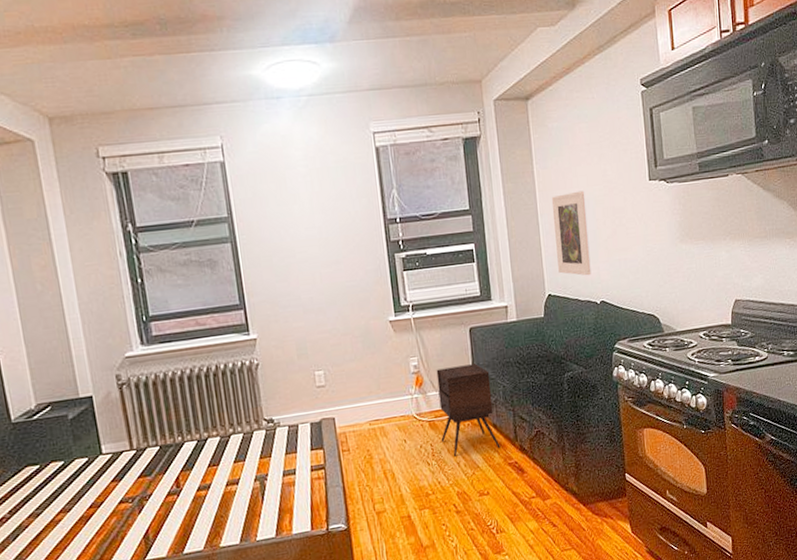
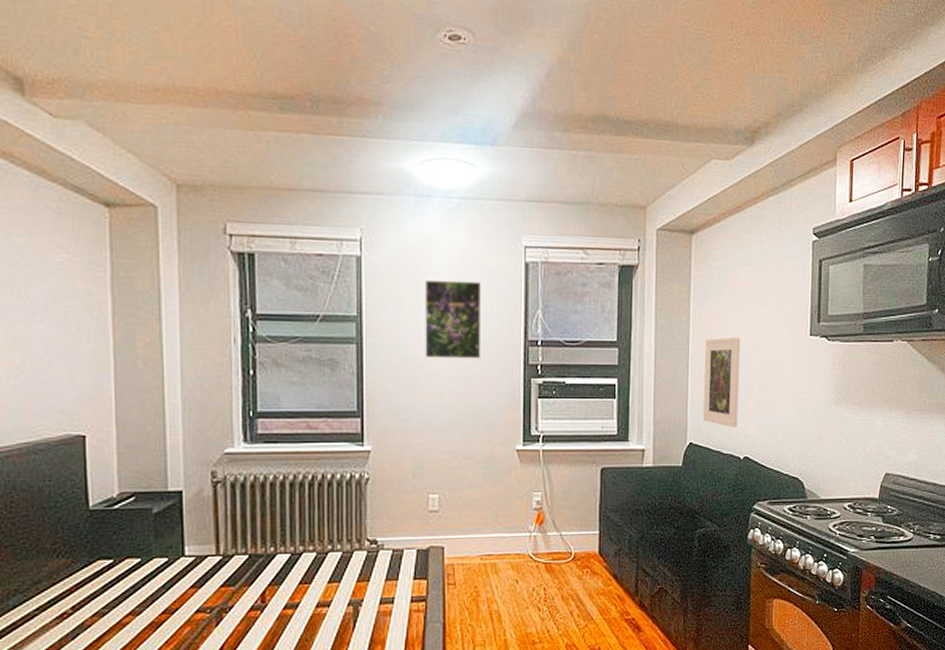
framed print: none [286,170,346,248] -> present [425,279,482,359]
side table: present [436,363,501,457] -> none [555,507,619,605]

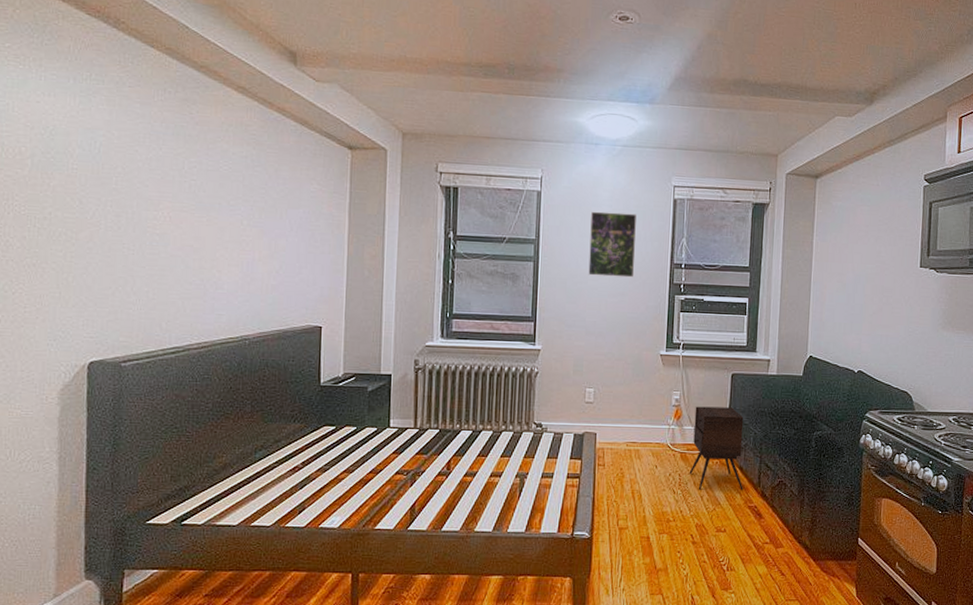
side table: none [555,507,619,605] -> present [689,406,744,490]
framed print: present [703,337,741,428] -> none [822,266,858,345]

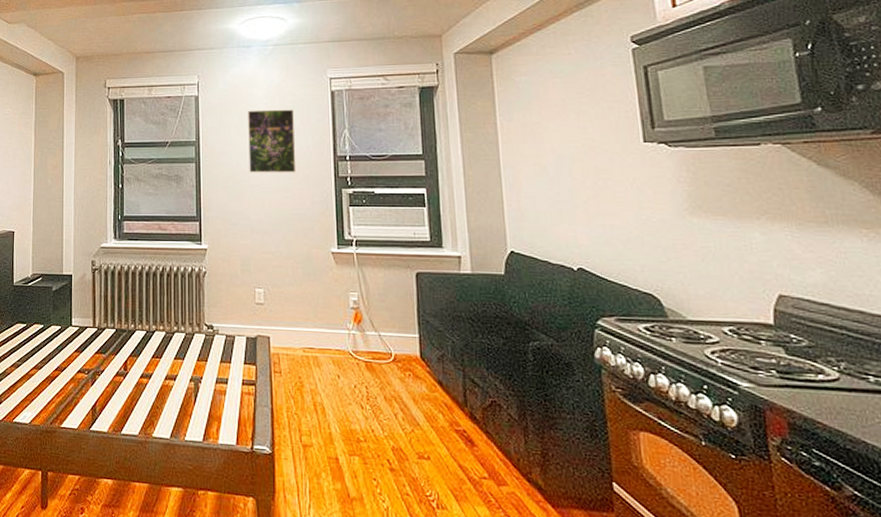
side table: present [689,406,744,490] -> none [377,309,446,409]

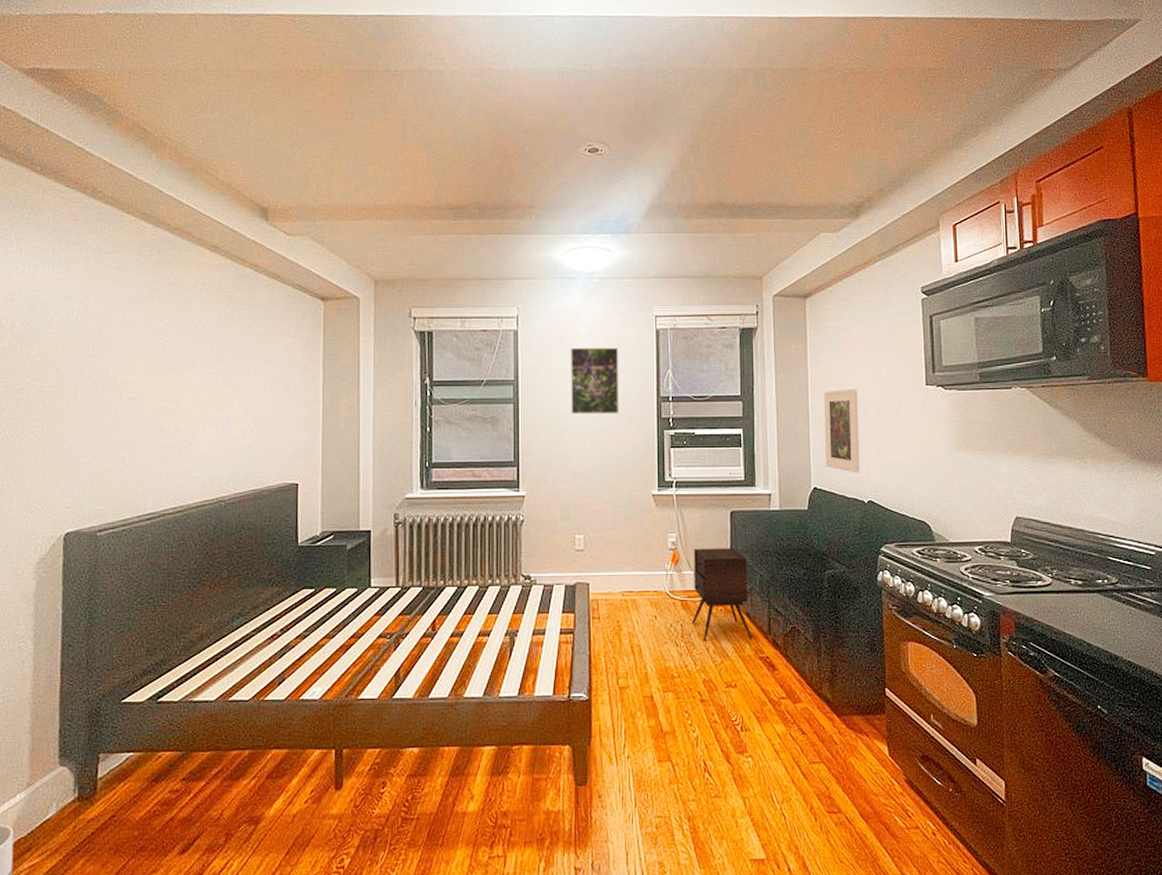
side table: none [377,309,446,409] -> present [692,548,753,641]
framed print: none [517,146,566,238] -> present [823,388,860,473]

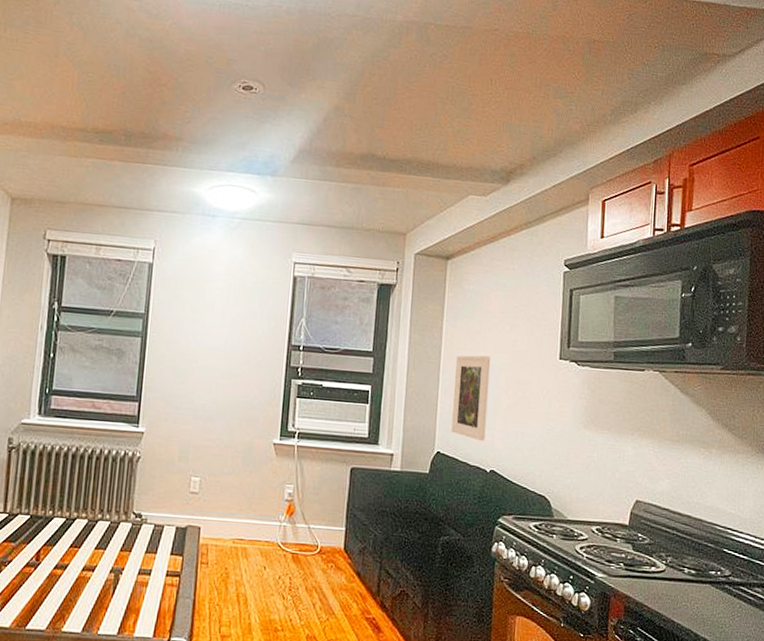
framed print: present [571,347,620,415] -> none [199,286,253,359]
side table: present [692,548,753,641] -> none [301,502,363,598]

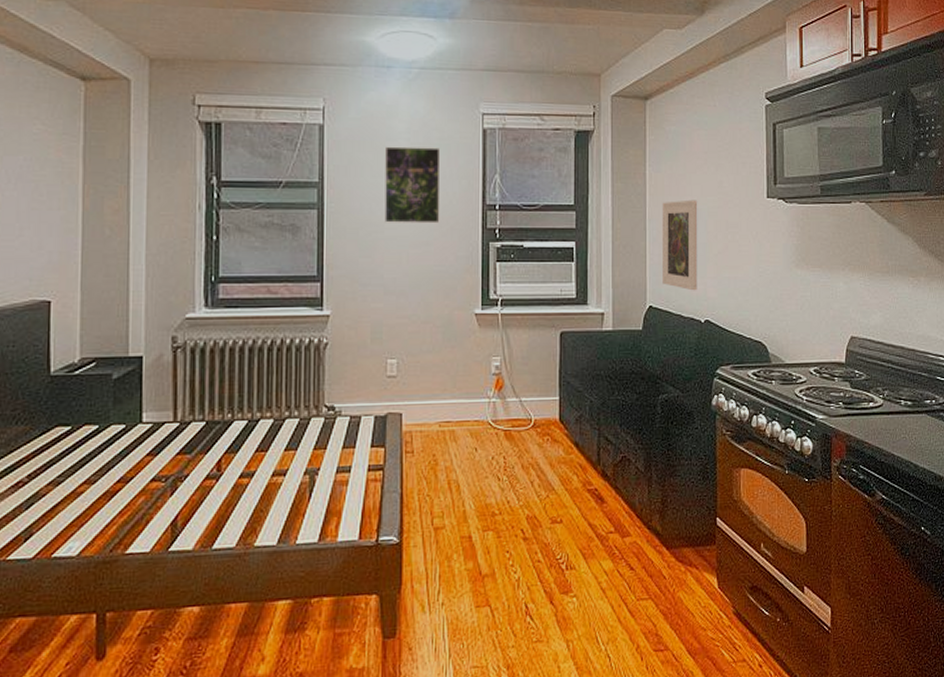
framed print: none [199,286,253,359] -> present [385,146,441,224]

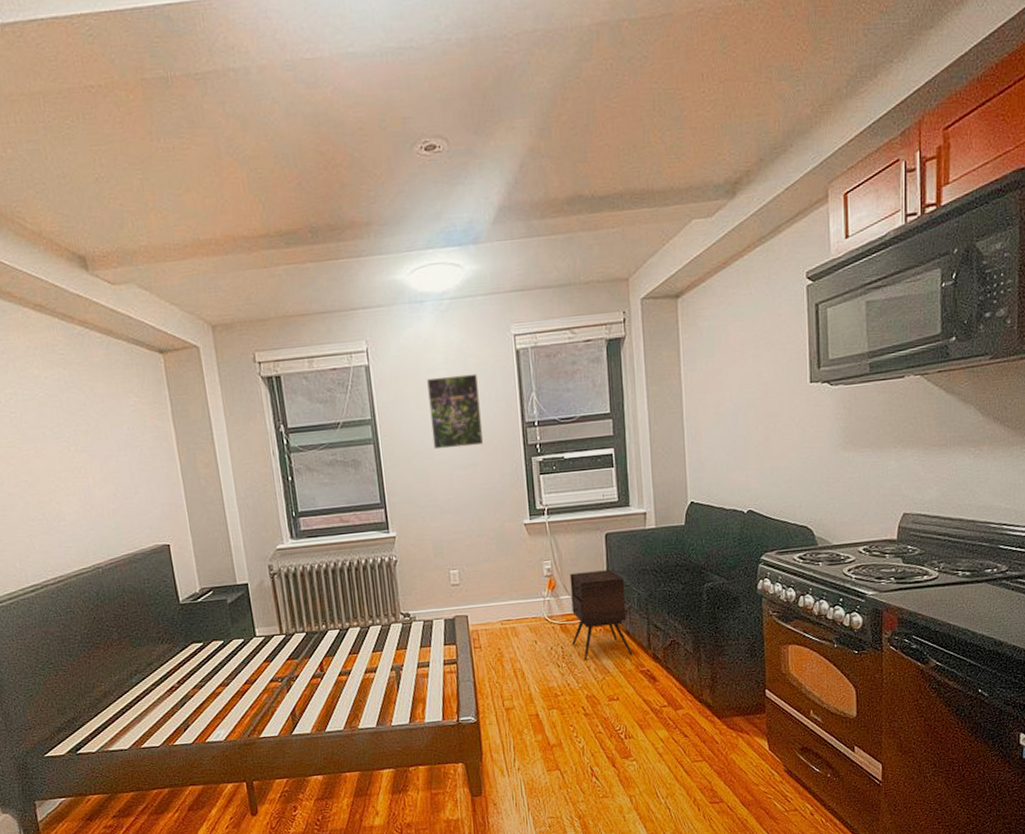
side table: none [515,372,581,474] -> present [569,569,633,660]
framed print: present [661,199,698,291] -> none [698,393,739,484]

